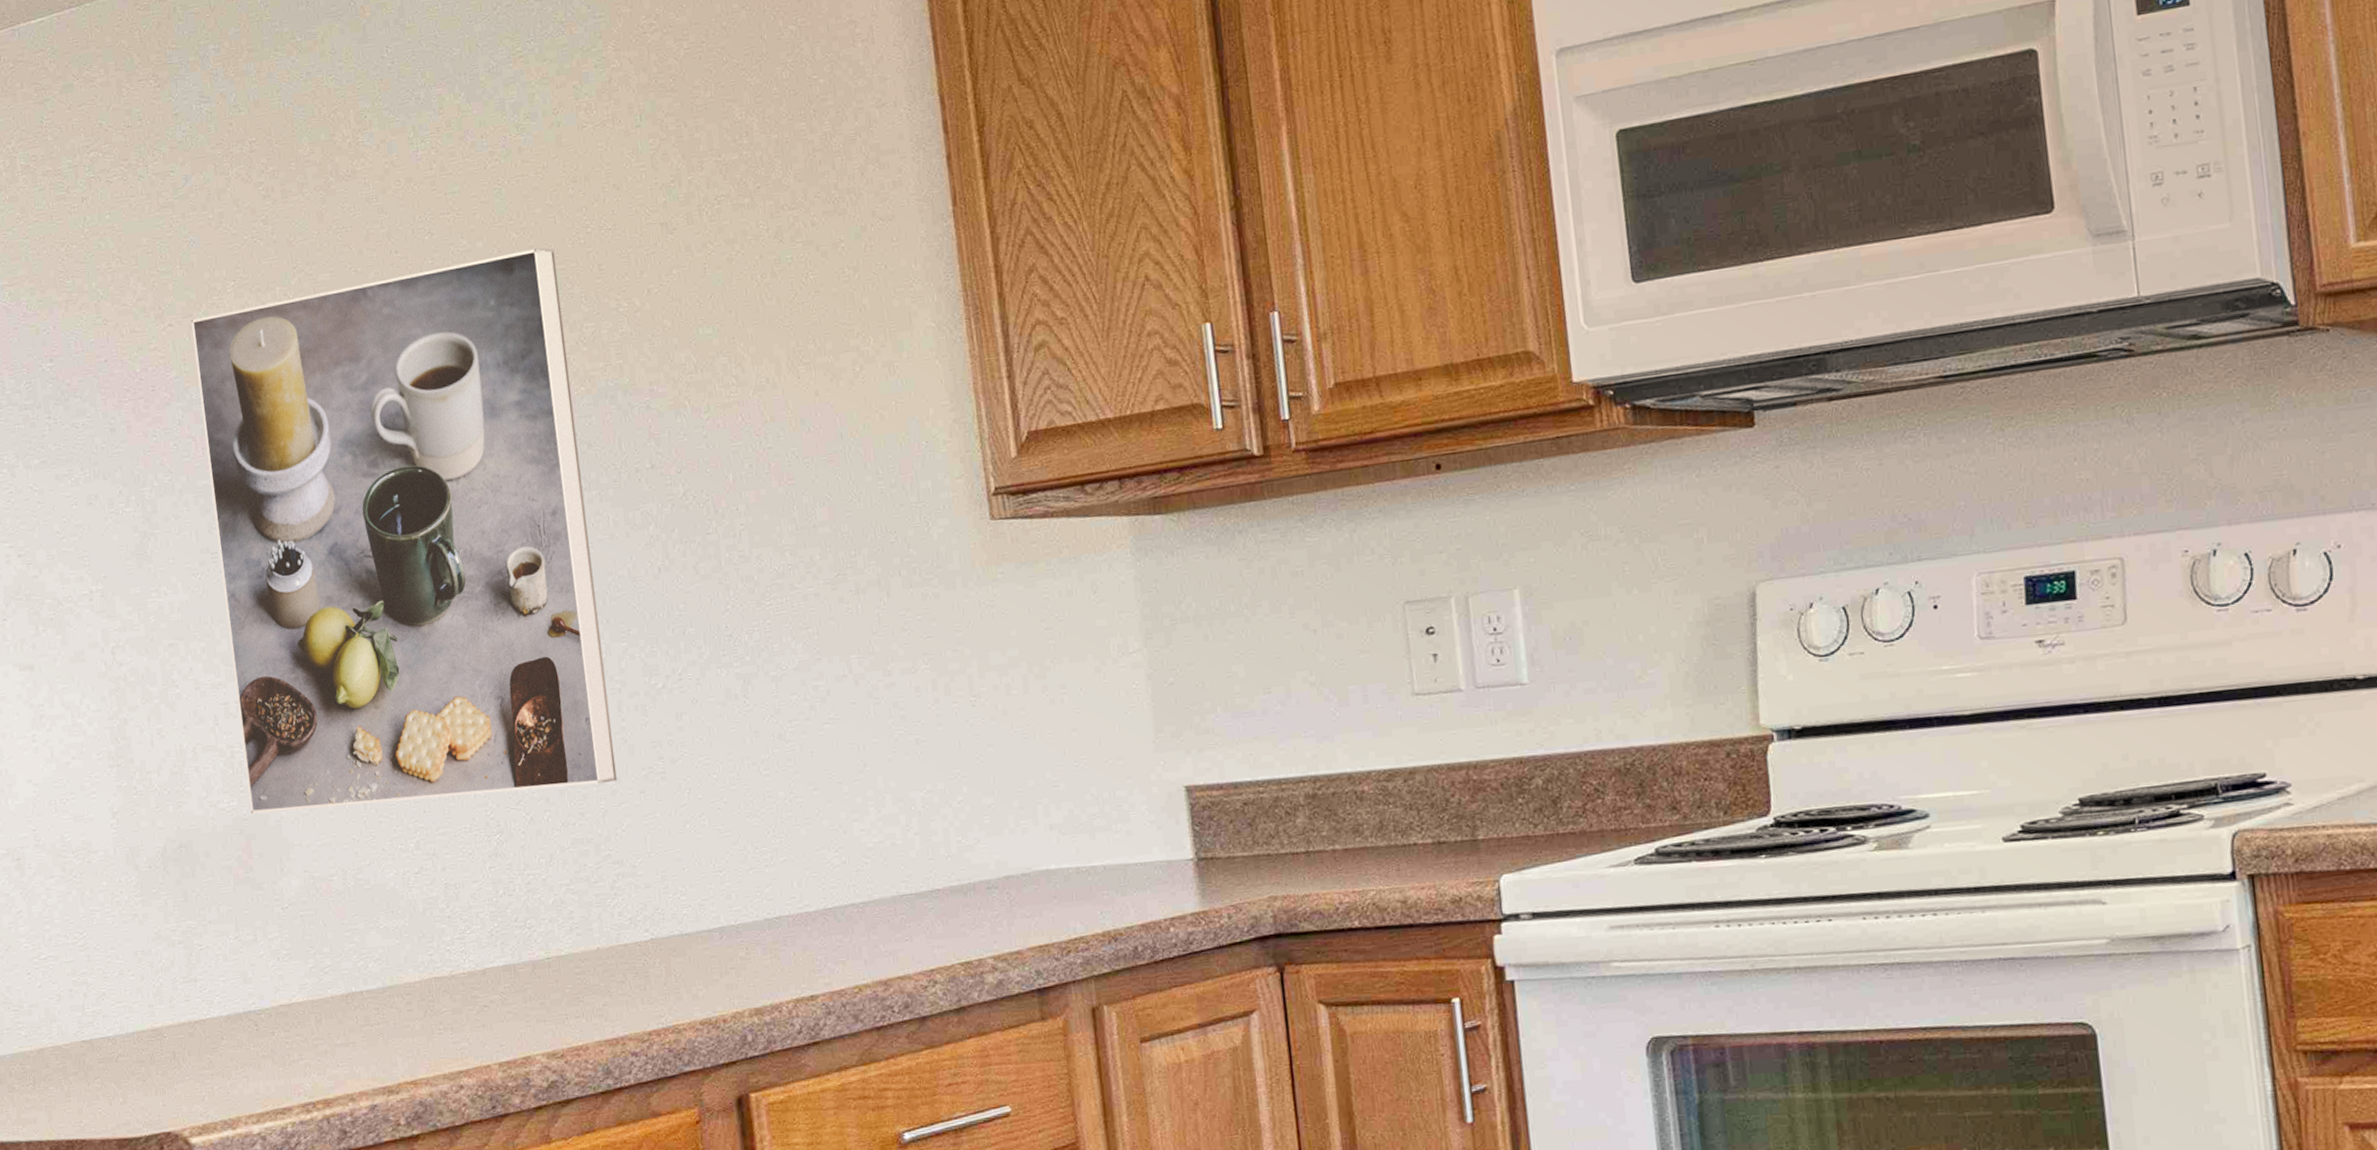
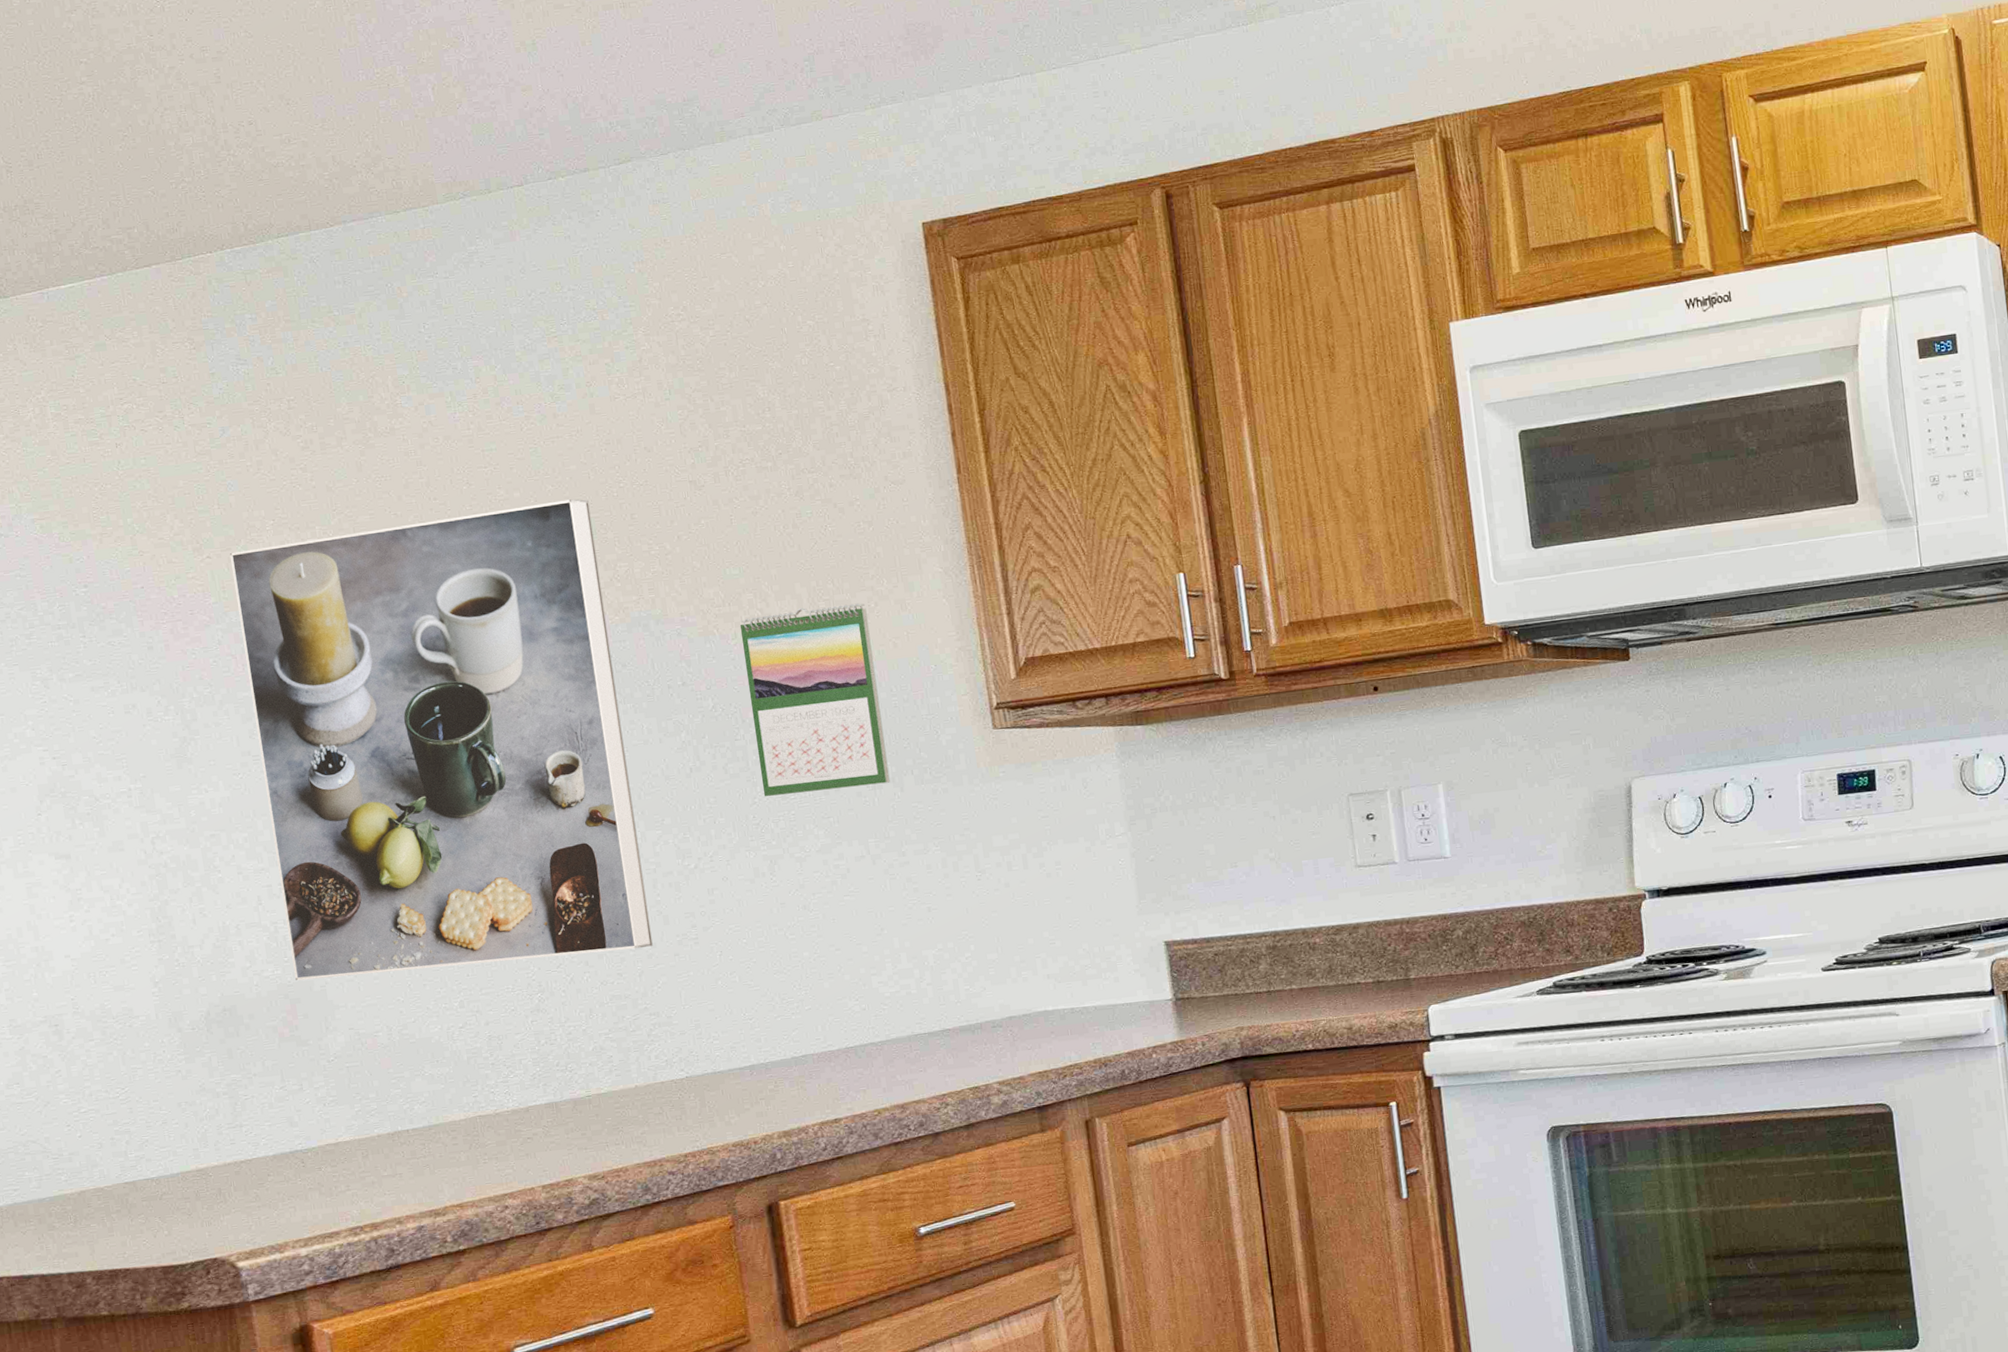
calendar: none [713,366,875,602] -> present [740,603,890,796]

